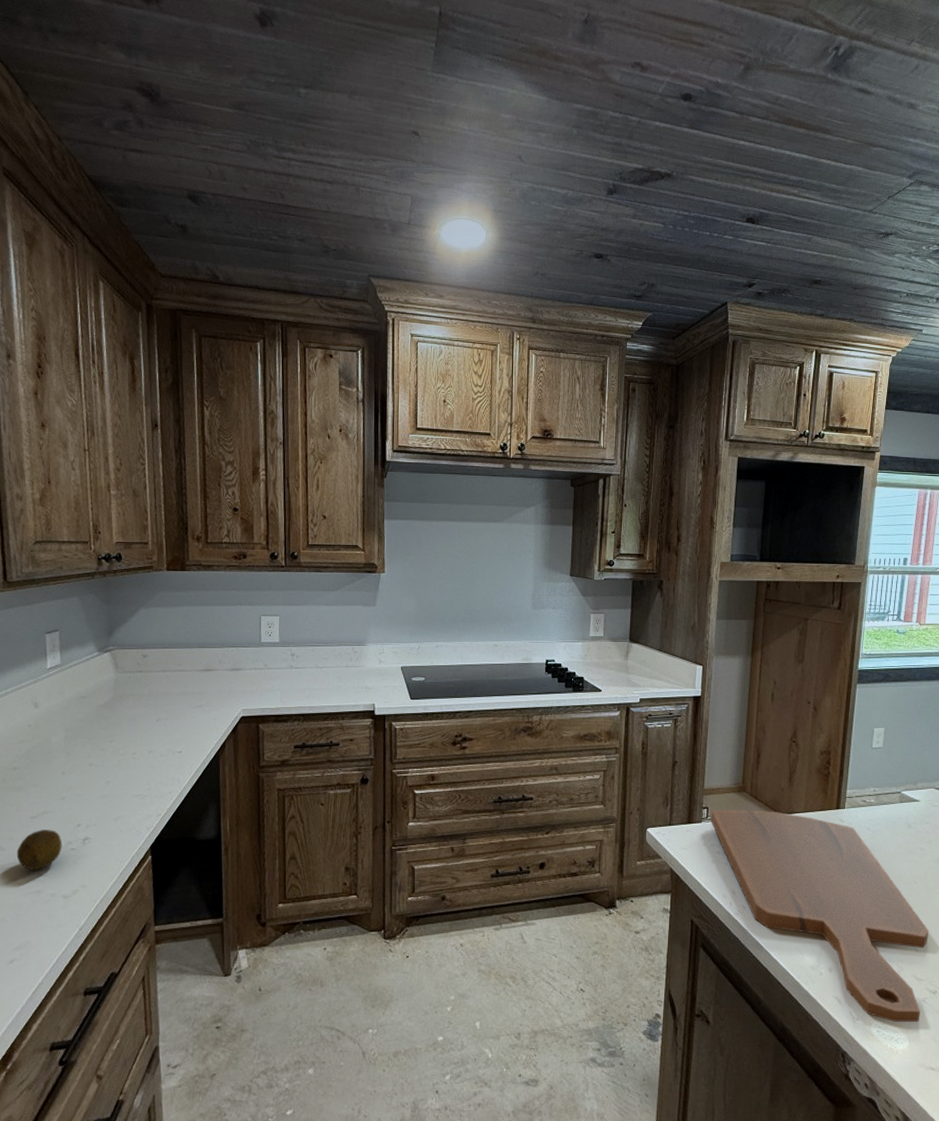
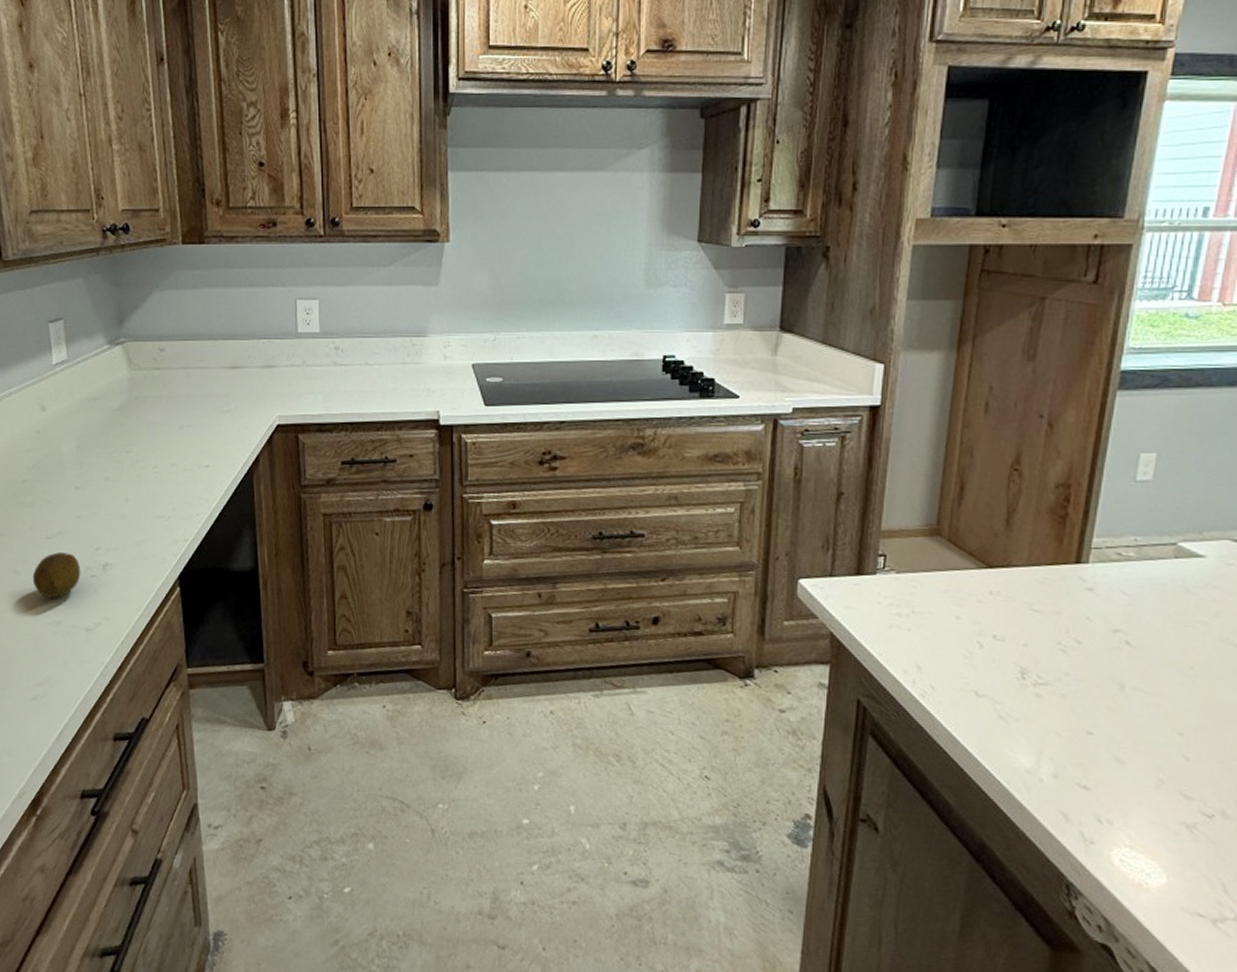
cutting board: present [711,809,929,1022] -> none [889,558,1209,853]

